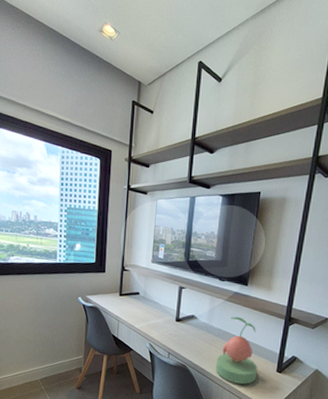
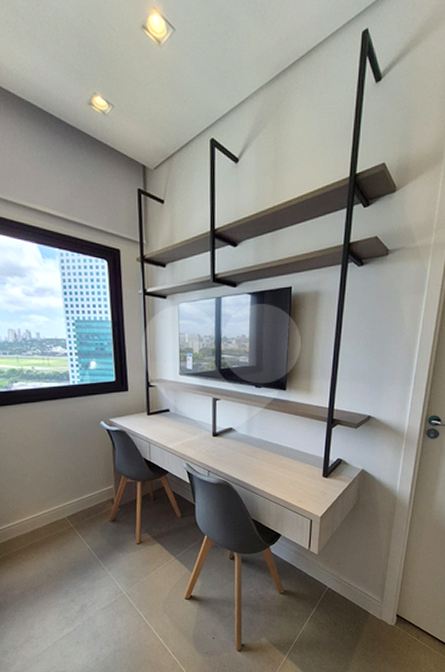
plant: present [215,316,258,385] -> none [259,424,304,494]

